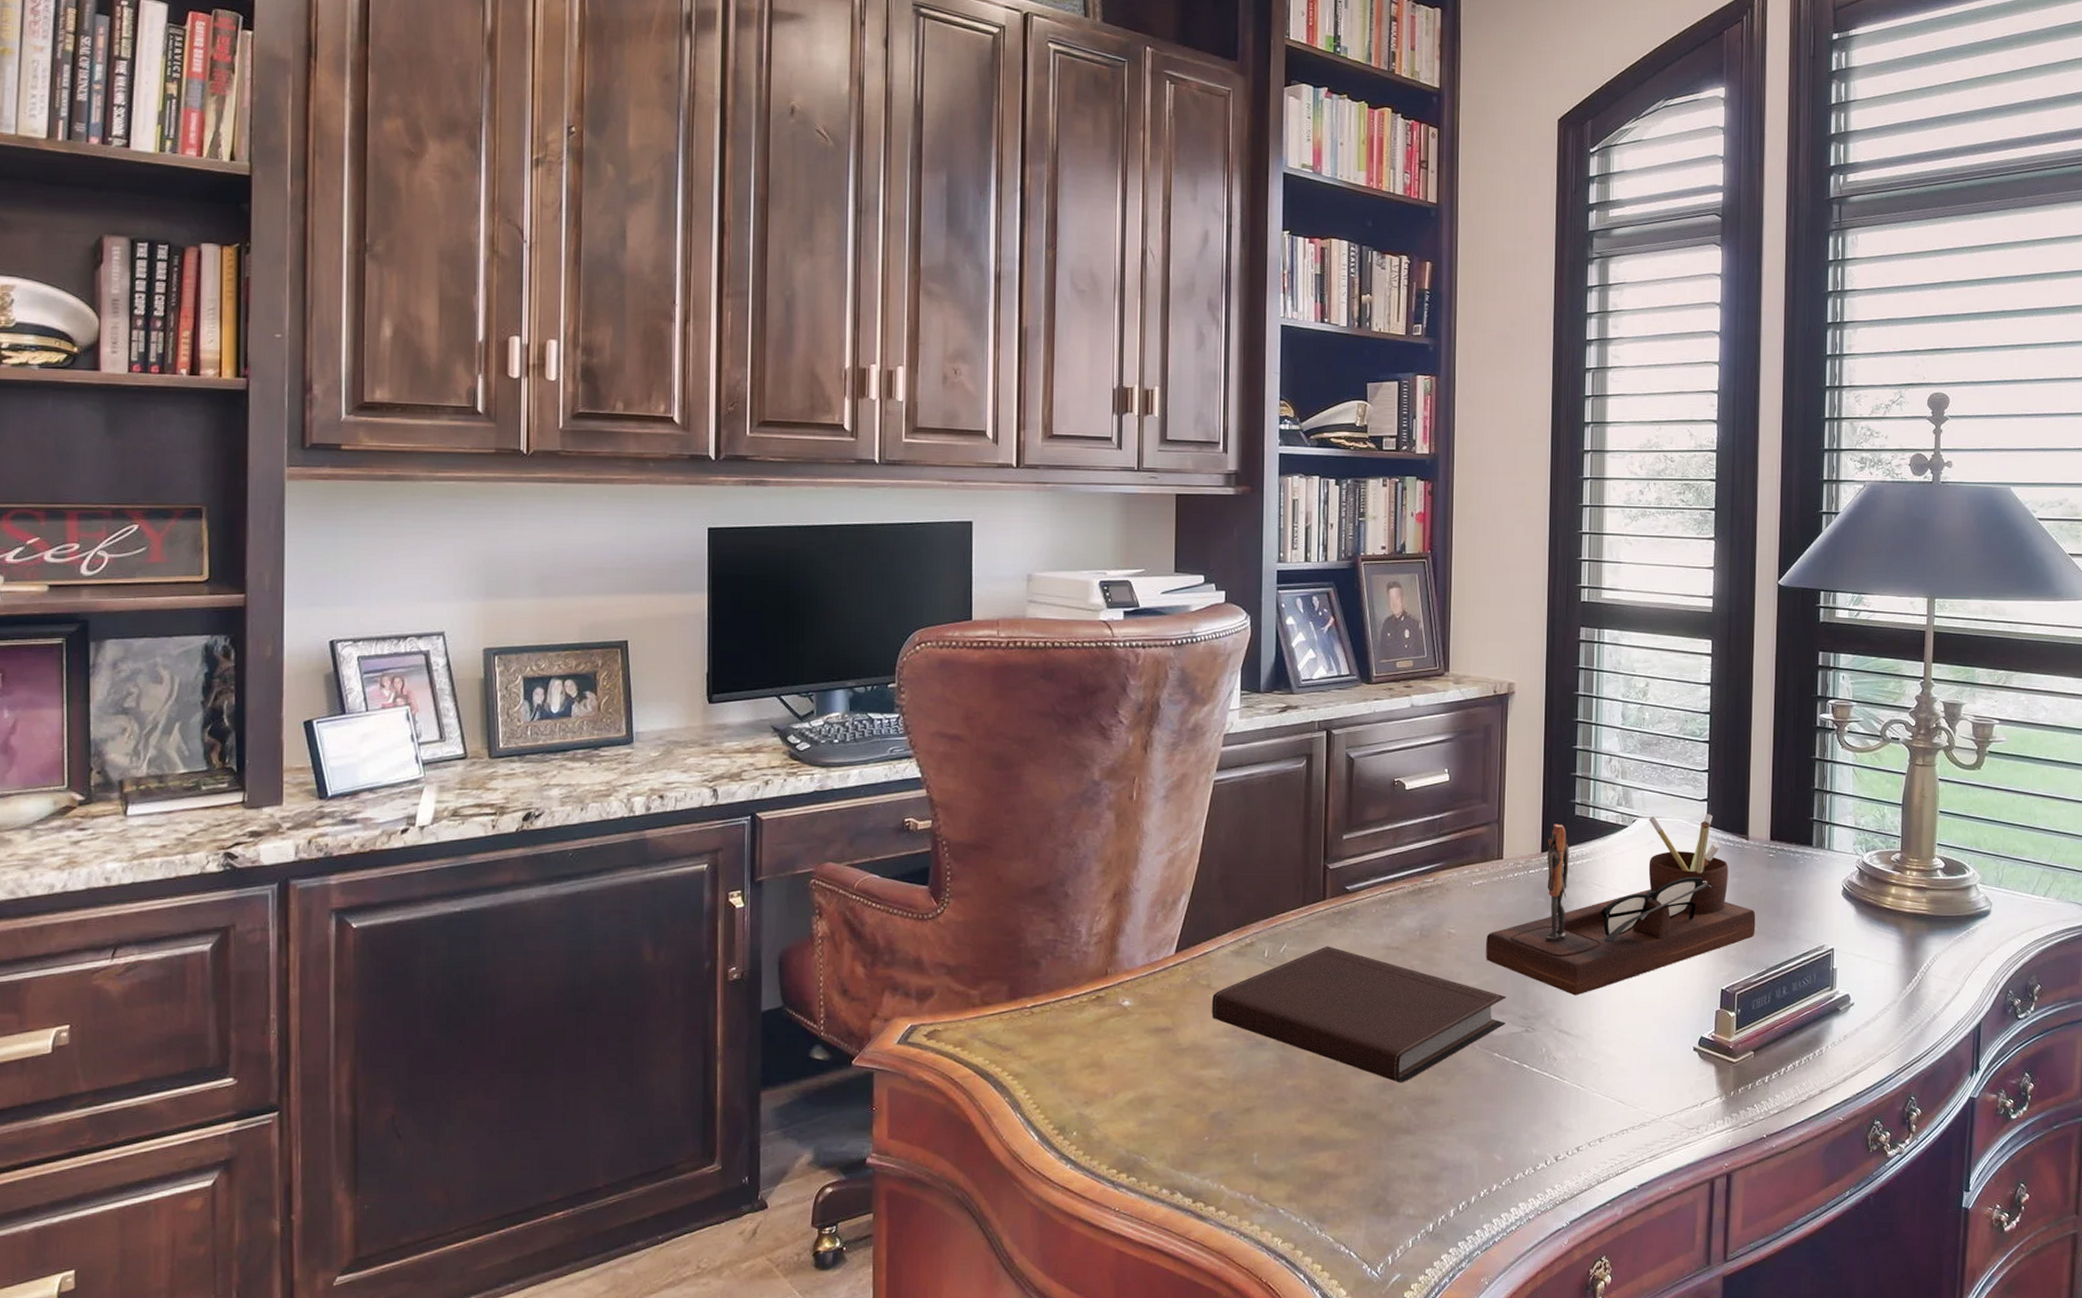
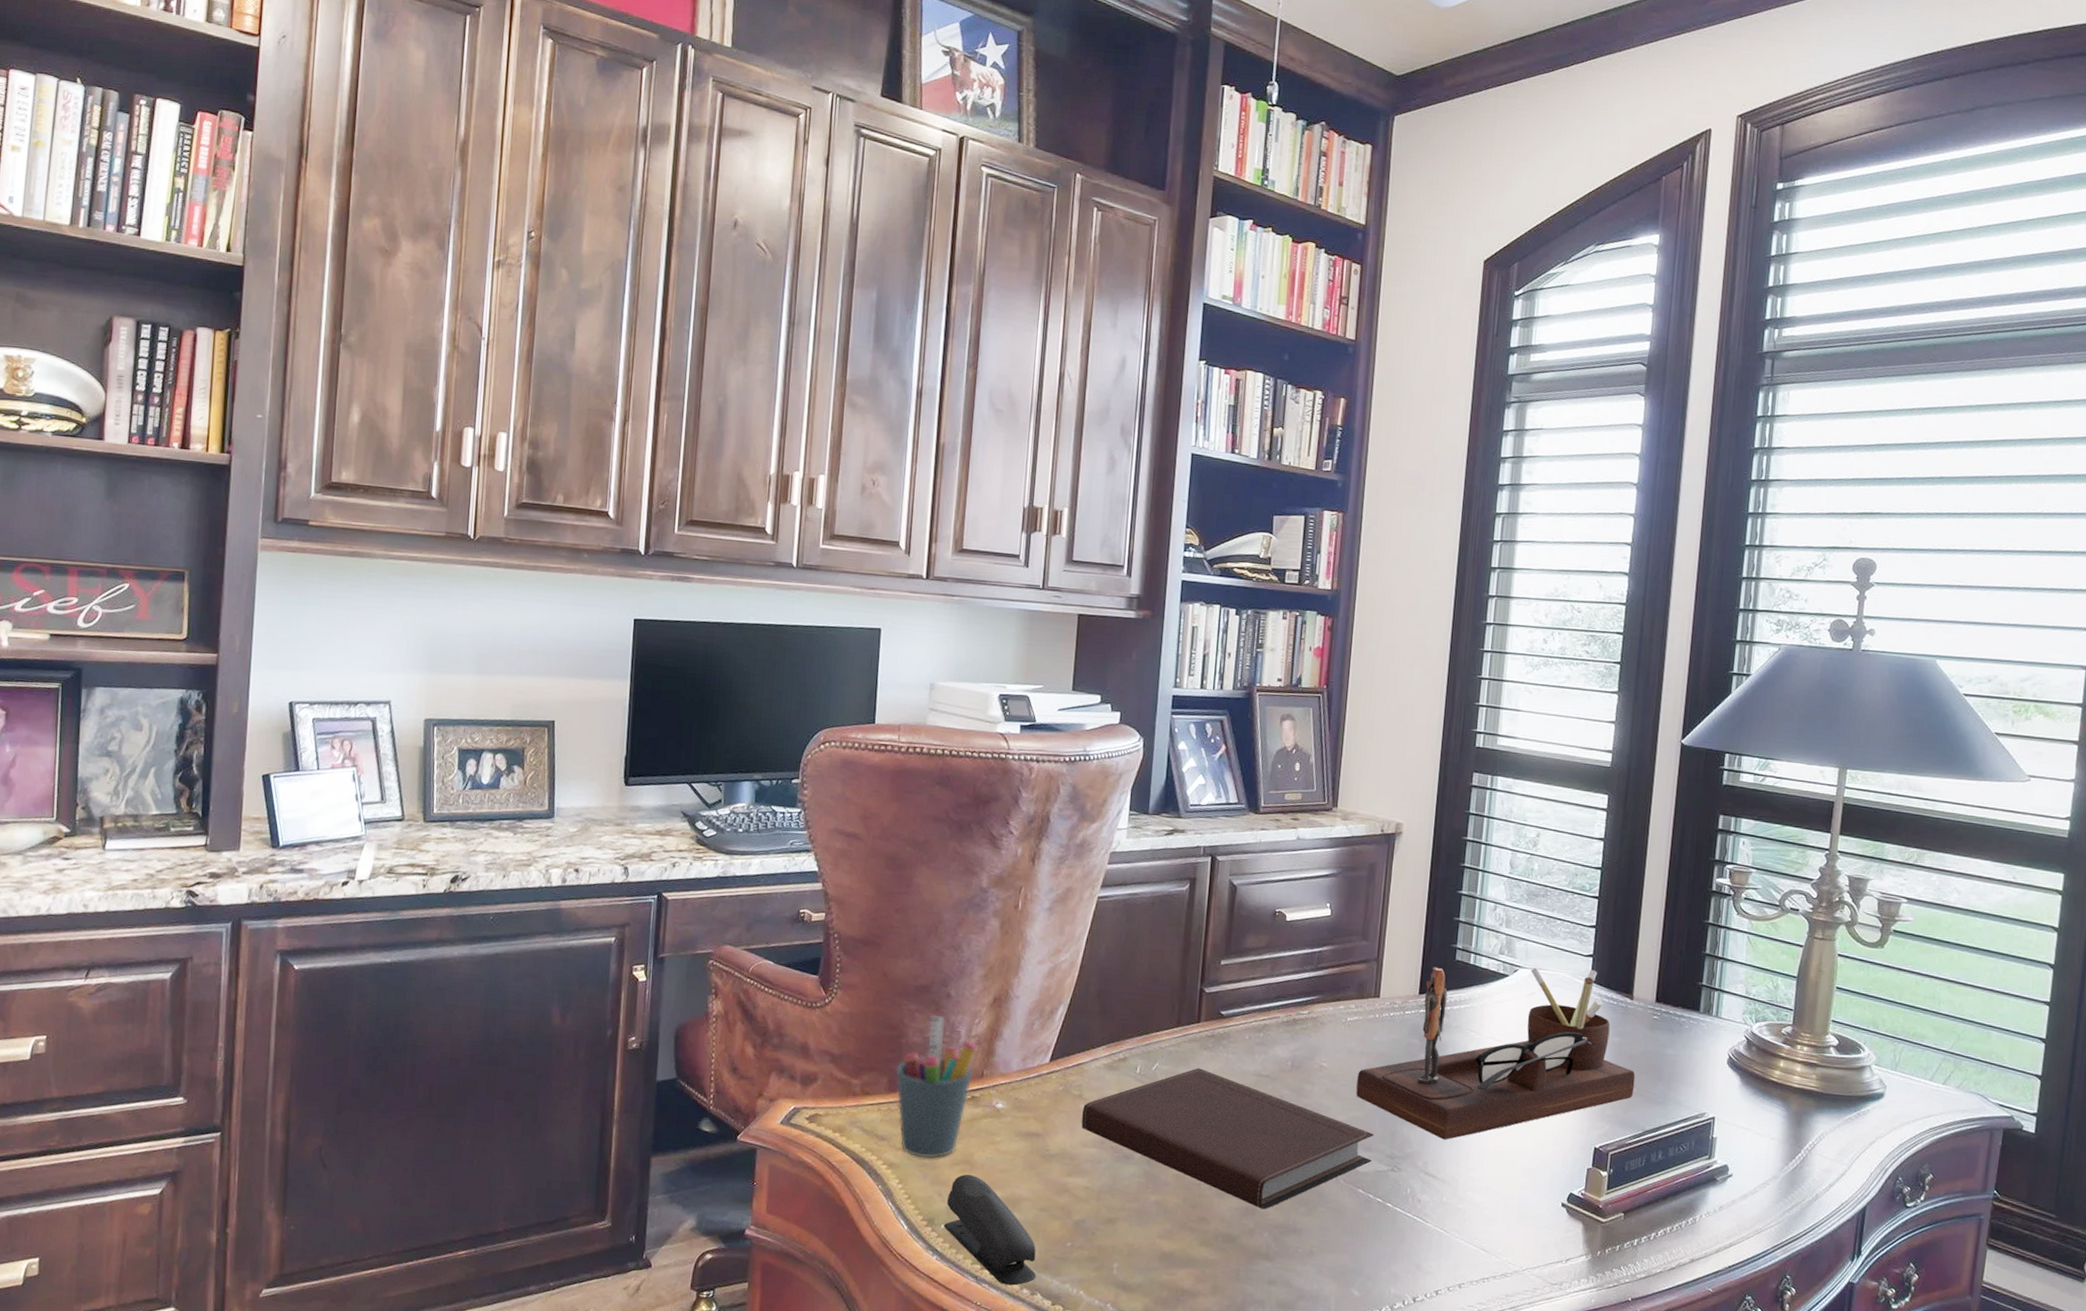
pen holder: none [1016,915,1101,1065] -> present [895,1015,978,1159]
stapler: none [1075,1077,1175,1187] -> present [943,1174,1036,1286]

